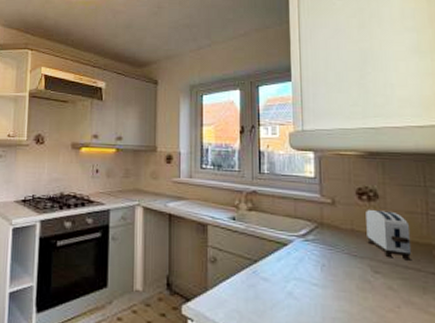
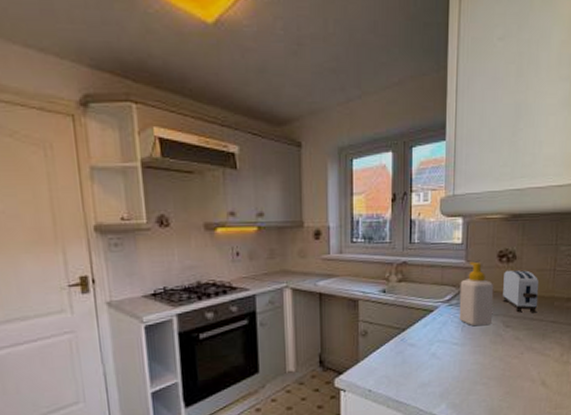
soap bottle: none [315,197,358,268] -> present [459,261,494,327]

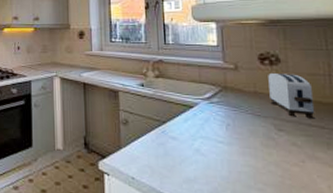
soap bottle: present [459,261,494,327] -> none [219,63,261,127]

